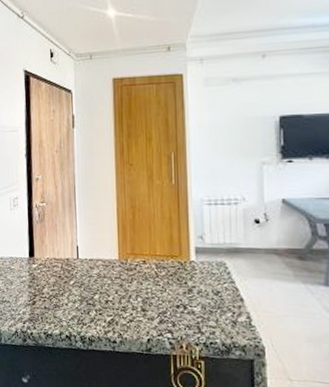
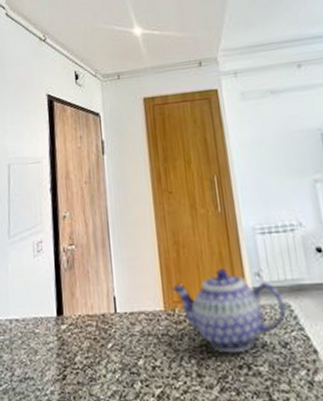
teapot: none [126,230,223,296] -> present [171,268,287,354]

